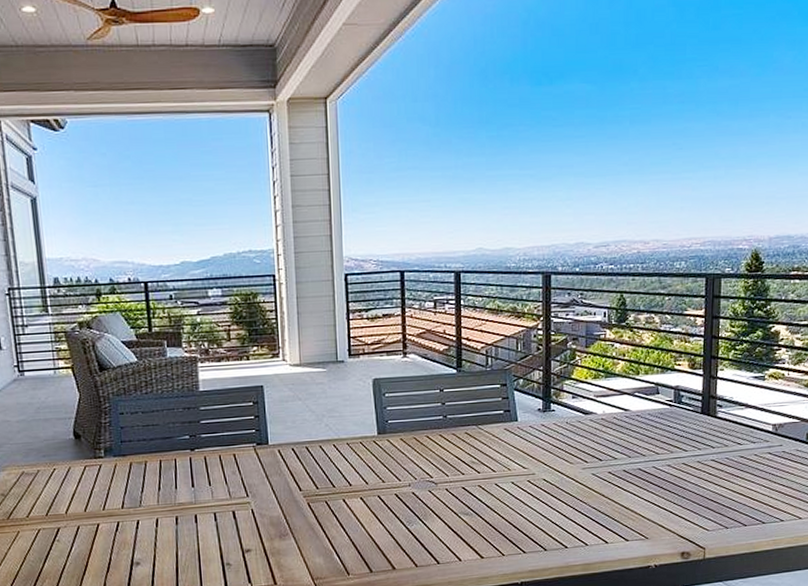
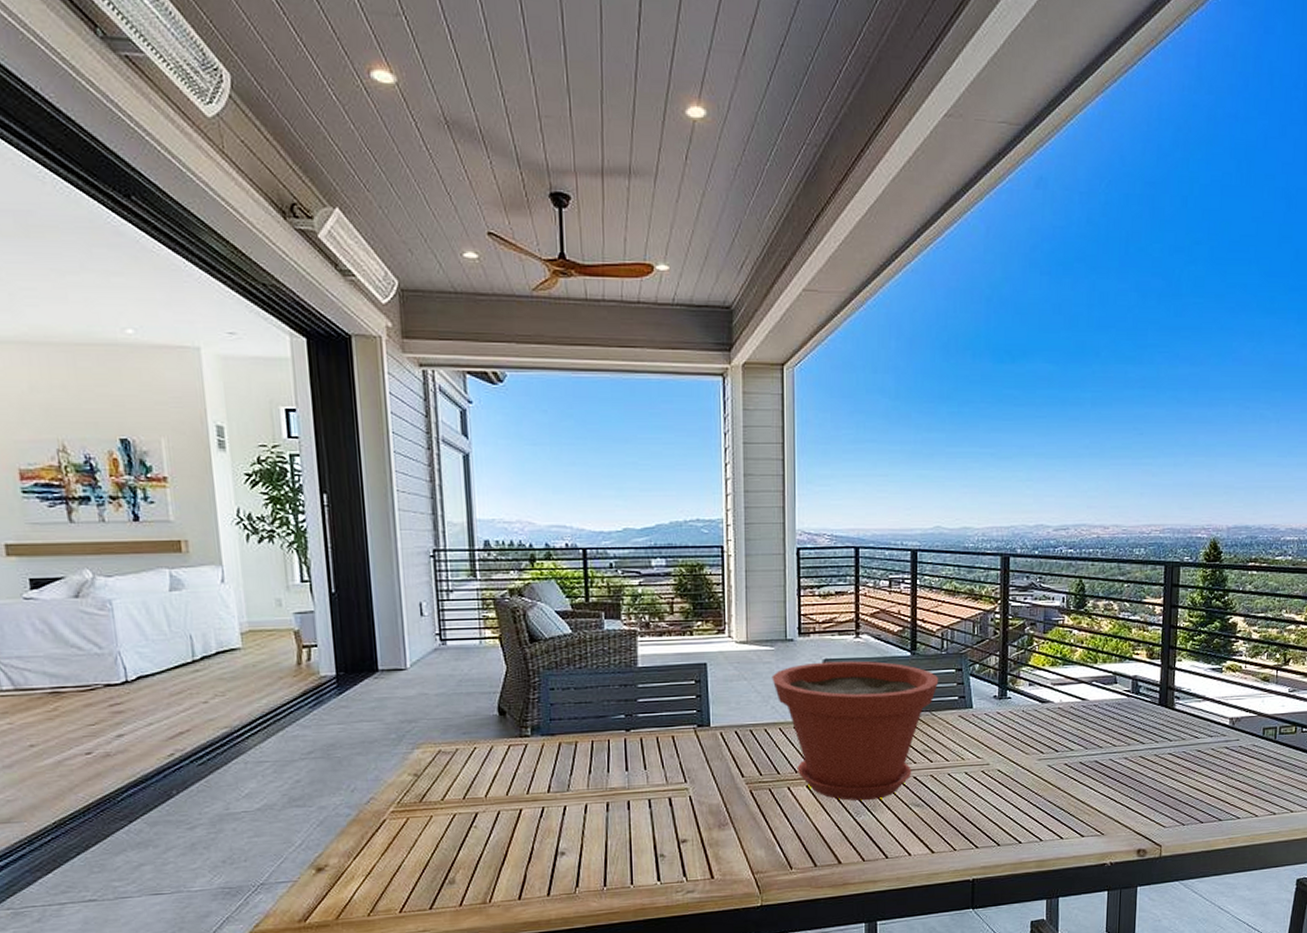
plant pot: none [324,379,485,511] -> present [772,661,939,801]

